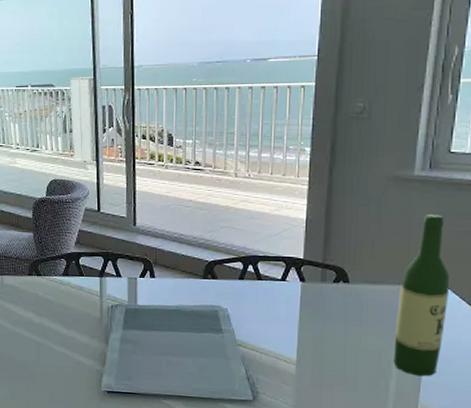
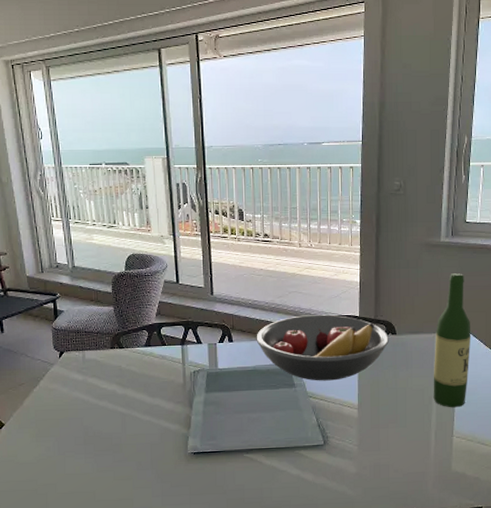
fruit bowl: none [180,253,339,330] -> present [256,314,389,381]

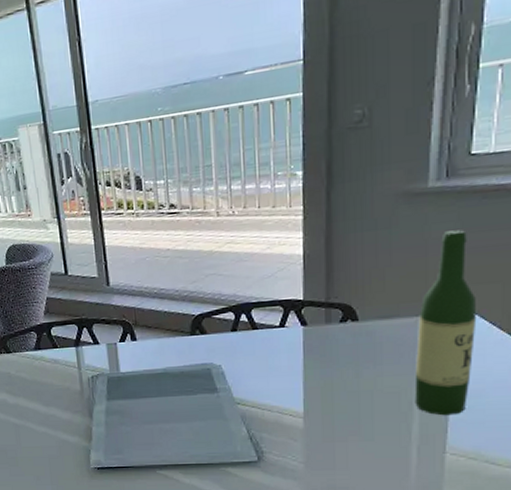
fruit bowl: present [256,314,389,381] -> none [165,300,347,384]

